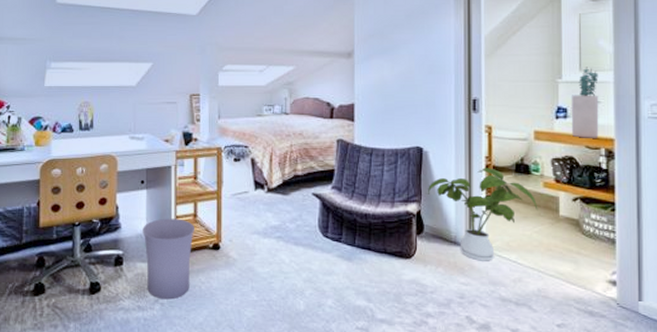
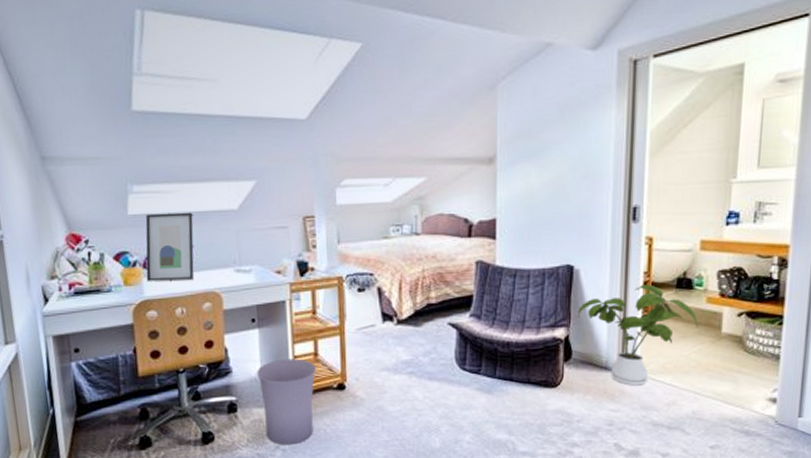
picture frame: none [55,86,99,145] -> present [145,212,194,282]
vase: present [571,67,599,139] -> none [743,163,779,247]

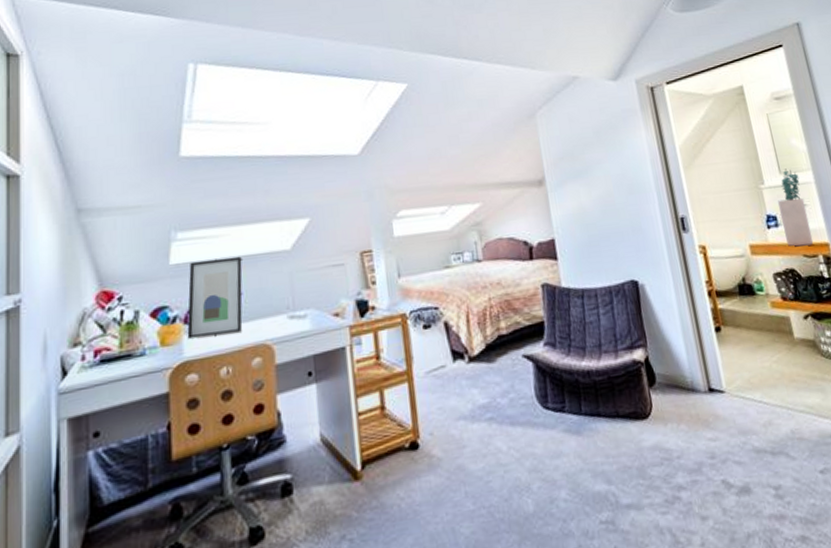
waste bin: present [257,358,316,445] -> none [315,415,385,533]
house plant: present [576,284,699,386] -> none [651,293,772,408]
vase: none [743,163,779,247] -> present [777,168,814,247]

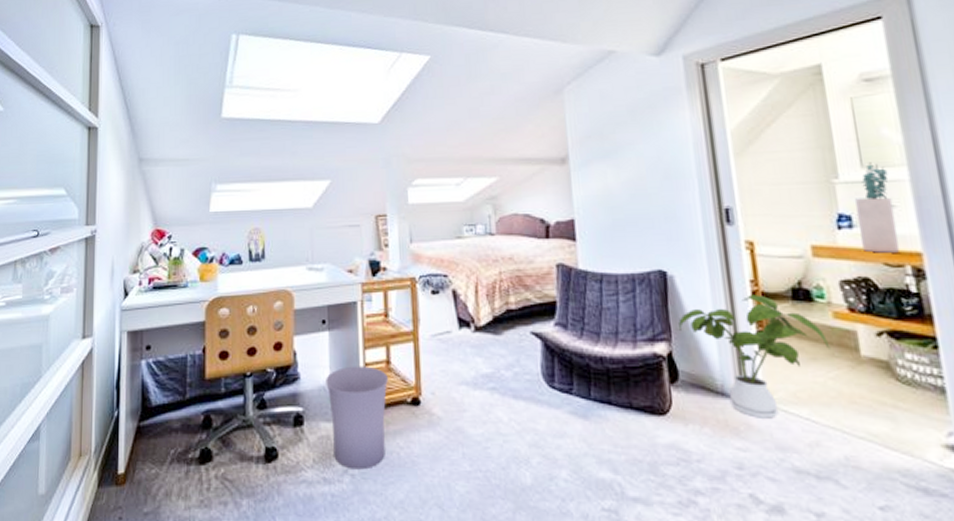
picture frame: present [187,256,243,339] -> none [221,210,271,279]
waste bin: none [315,415,385,533] -> present [326,366,388,470]
house plant: none [651,293,772,408] -> present [678,294,830,419]

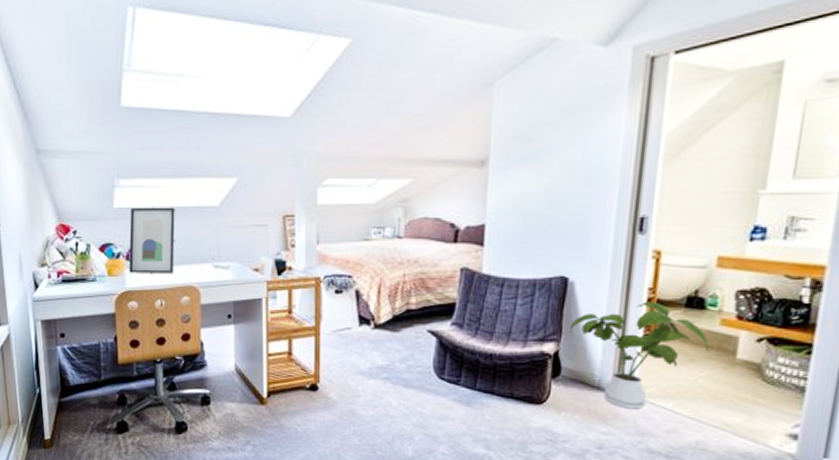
picture frame: none [221,210,271,279] -> present [129,207,176,274]
waste bin: present [326,366,388,470] -> none [231,356,289,441]
vase: present [854,162,901,254] -> none [769,173,819,267]

